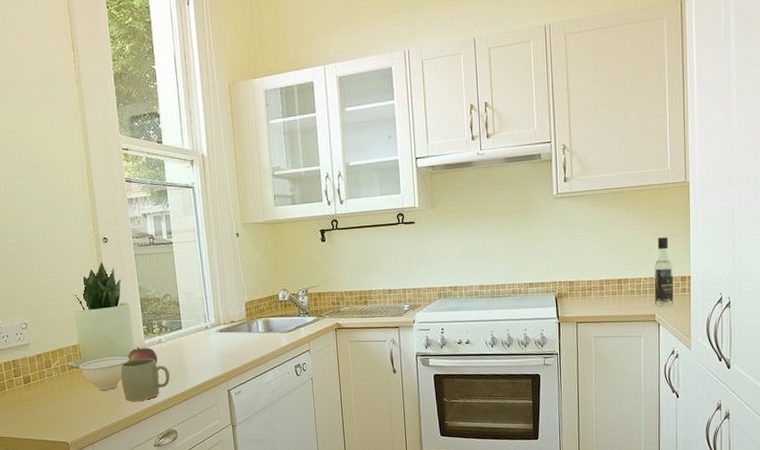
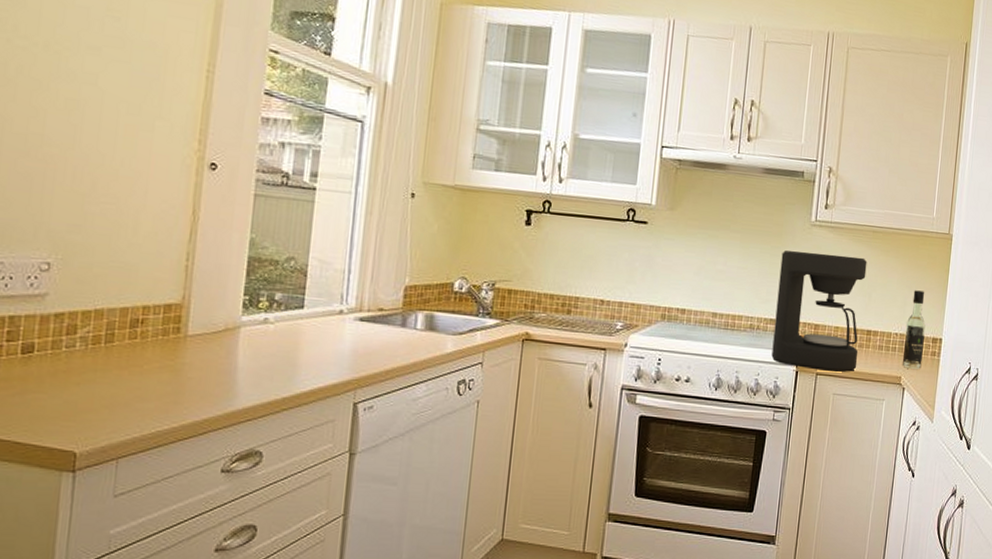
planter: present [67,263,135,369] -> none [105,197,231,344]
bowl: present [79,356,130,391] -> none [124,332,212,381]
mug: present [120,357,170,402] -> none [188,341,271,404]
fruit: present [127,346,158,365] -> none [208,323,257,353]
coffee maker: none [531,218,613,320] -> present [771,250,867,373]

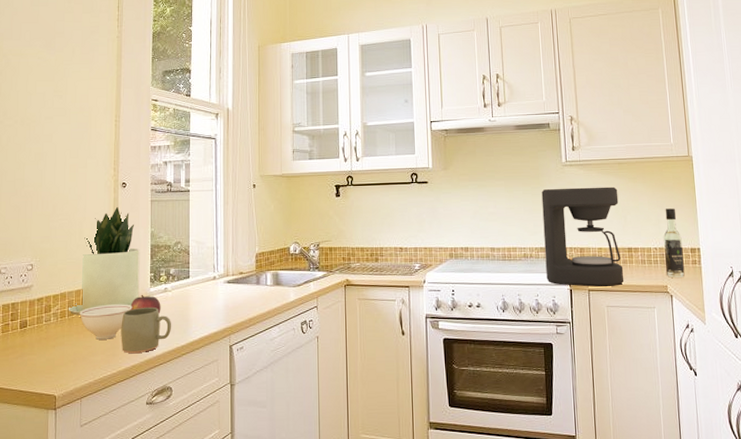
planter: none [105,197,231,344] -> present [68,207,140,316]
bowl: none [124,332,212,381] -> present [79,304,133,340]
mug: none [188,341,271,404] -> present [121,306,172,354]
fruit: none [208,323,257,353] -> present [130,294,161,314]

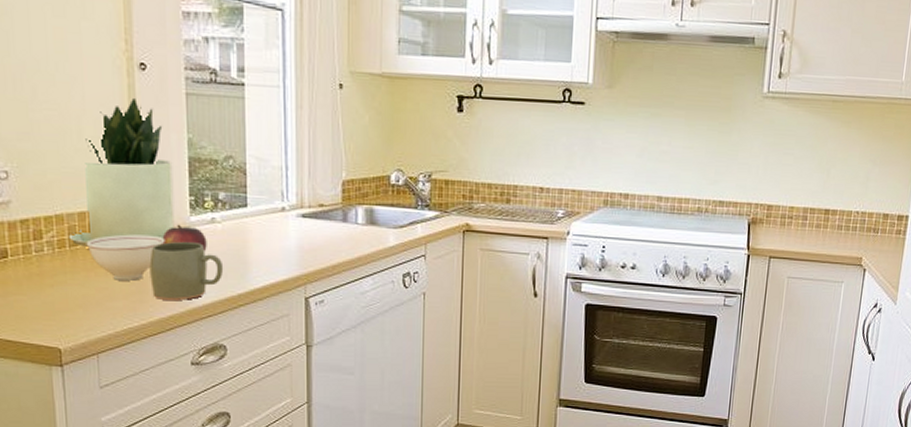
coffee maker: present [541,186,624,288] -> none [721,126,826,255]
bottle: present [663,208,685,279] -> none [863,164,891,250]

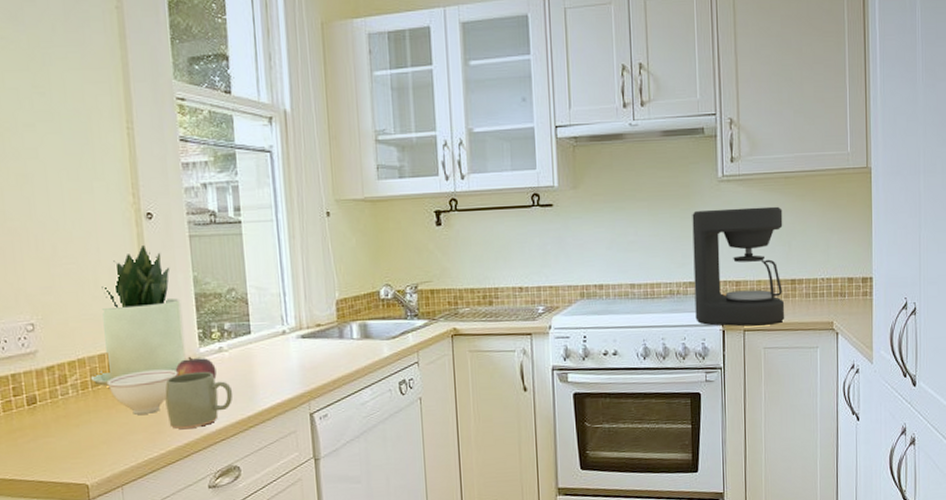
coffee maker: none [721,126,826,255] -> present [692,206,785,327]

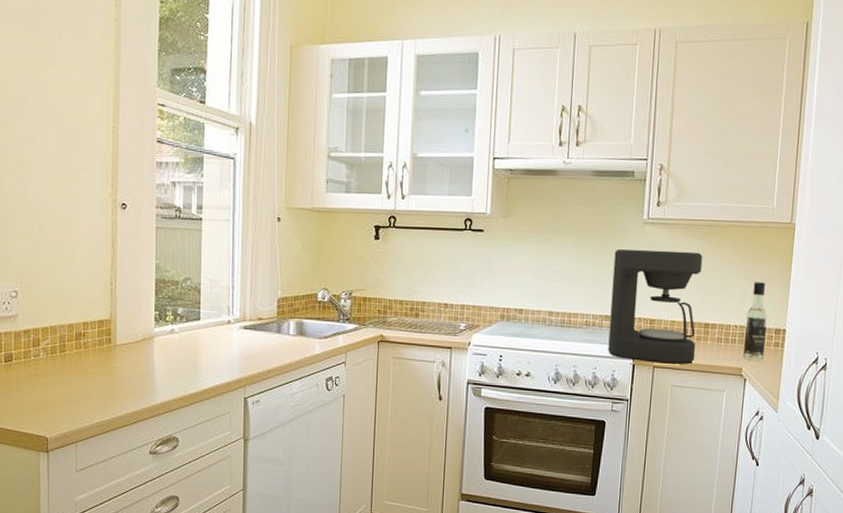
planter: present [90,246,186,387] -> none [59,232,143,353]
bowl: present [106,369,178,415] -> none [72,342,134,381]
mug: present [164,371,233,430] -> none [120,348,179,399]
fruit: present [175,356,217,380] -> none [131,334,167,358]
bottle: none [831,231,854,313] -> present [742,282,768,361]

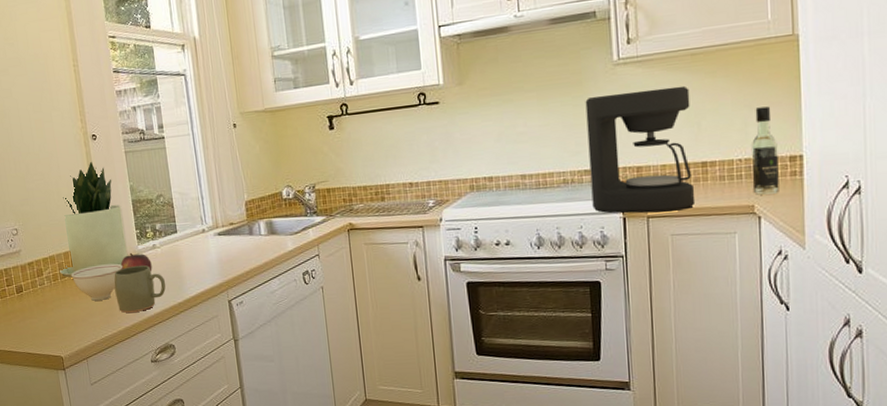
planter: none [59,232,143,353] -> present [59,162,128,278]
bowl: none [72,342,134,381] -> present [71,263,123,301]
mug: none [120,348,179,399] -> present [113,264,166,314]
fruit: none [131,334,167,358] -> present [120,252,152,272]

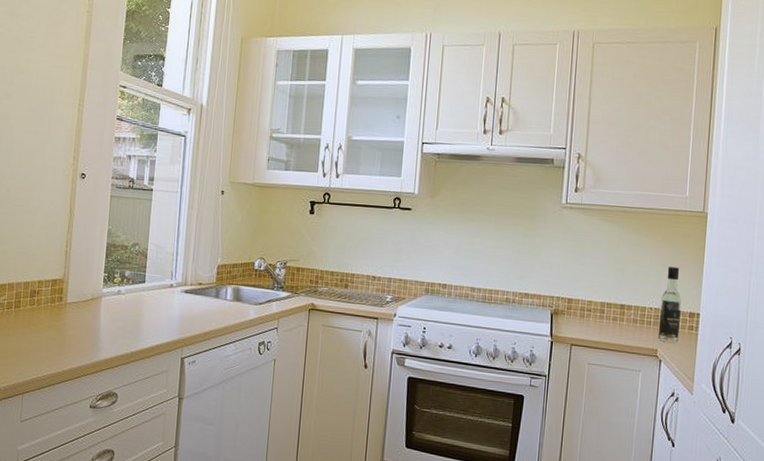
planter: present [59,162,128,278] -> none [15,199,95,309]
bowl: present [71,263,123,301] -> none [26,300,83,337]
mug: present [113,264,166,314] -> none [68,307,123,355]
fruit: present [120,252,152,272] -> none [81,294,113,317]
coffee maker: present [585,85,696,214] -> none [527,231,619,344]

